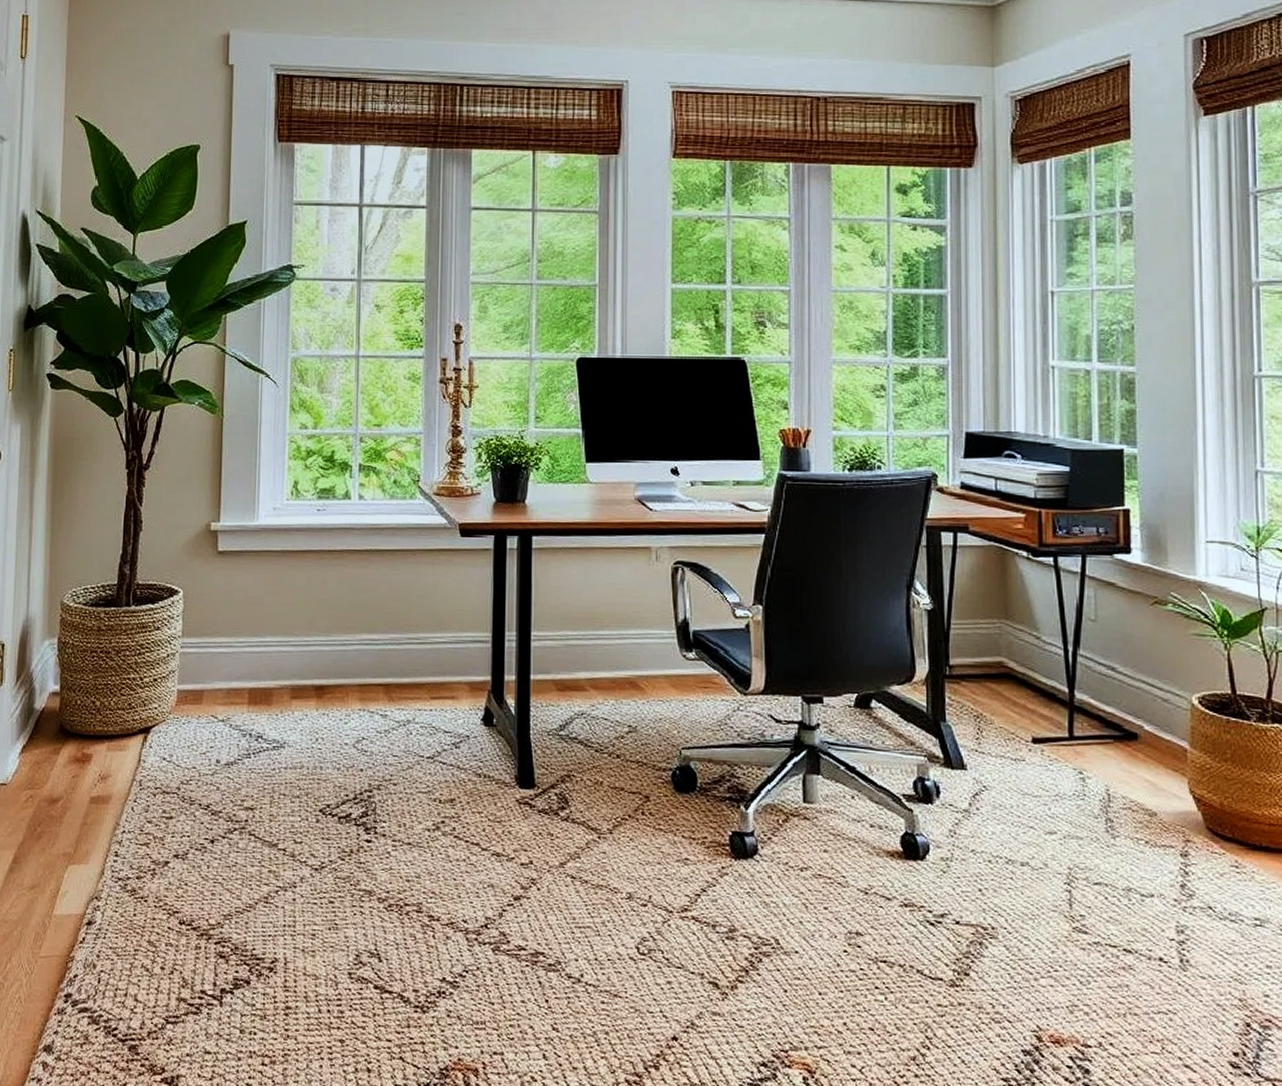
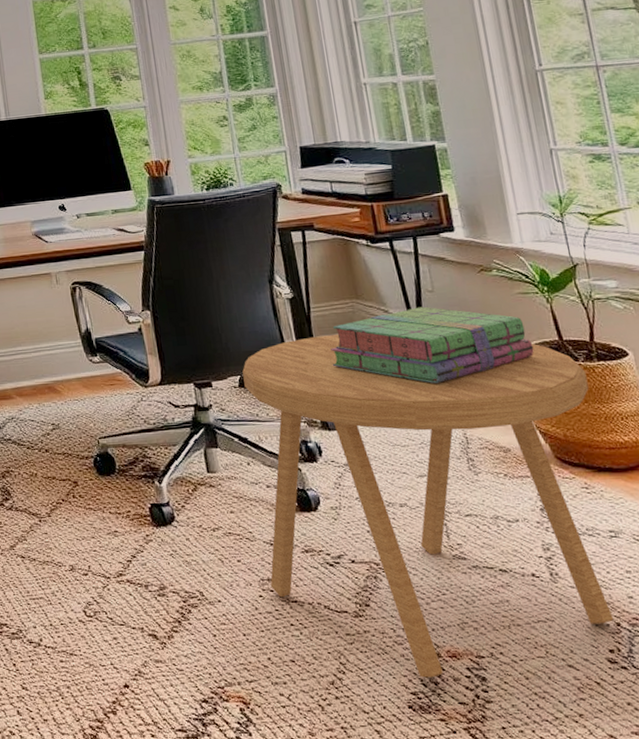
side table: none [858,657,1257,1064] -> present [242,335,614,678]
stack of books: none [966,637,1201,728] -> present [331,306,534,383]

